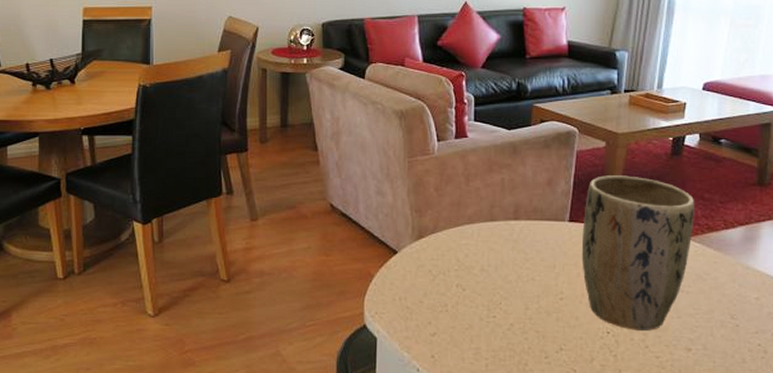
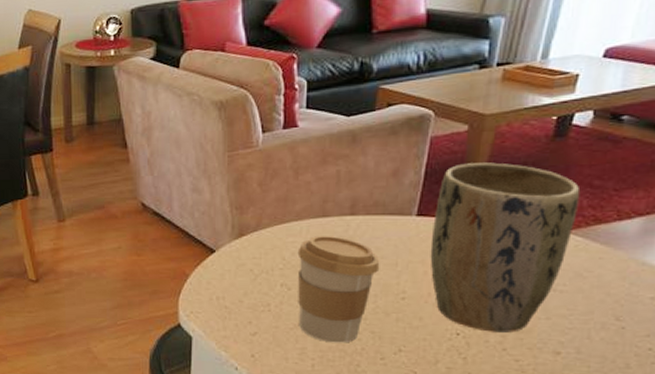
coffee cup: none [470,239,541,343] -> present [297,236,380,343]

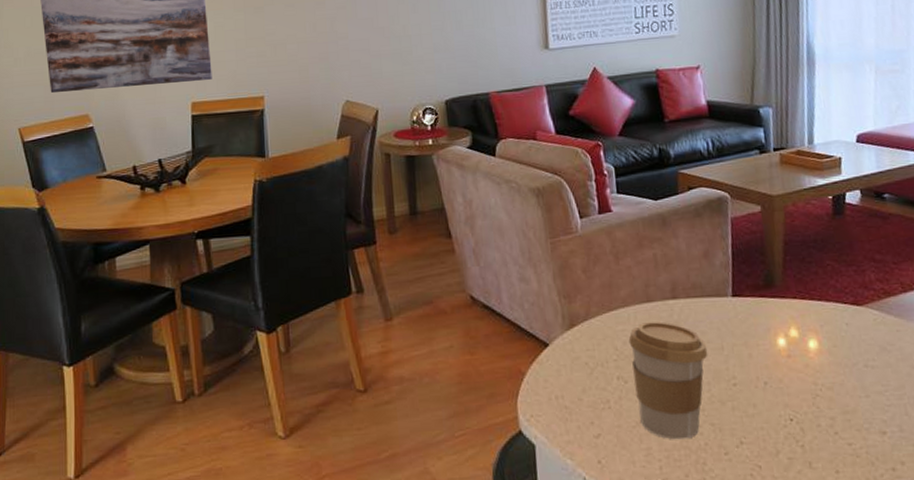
plant pot: present [430,162,581,333] -> none [747,241,869,415]

